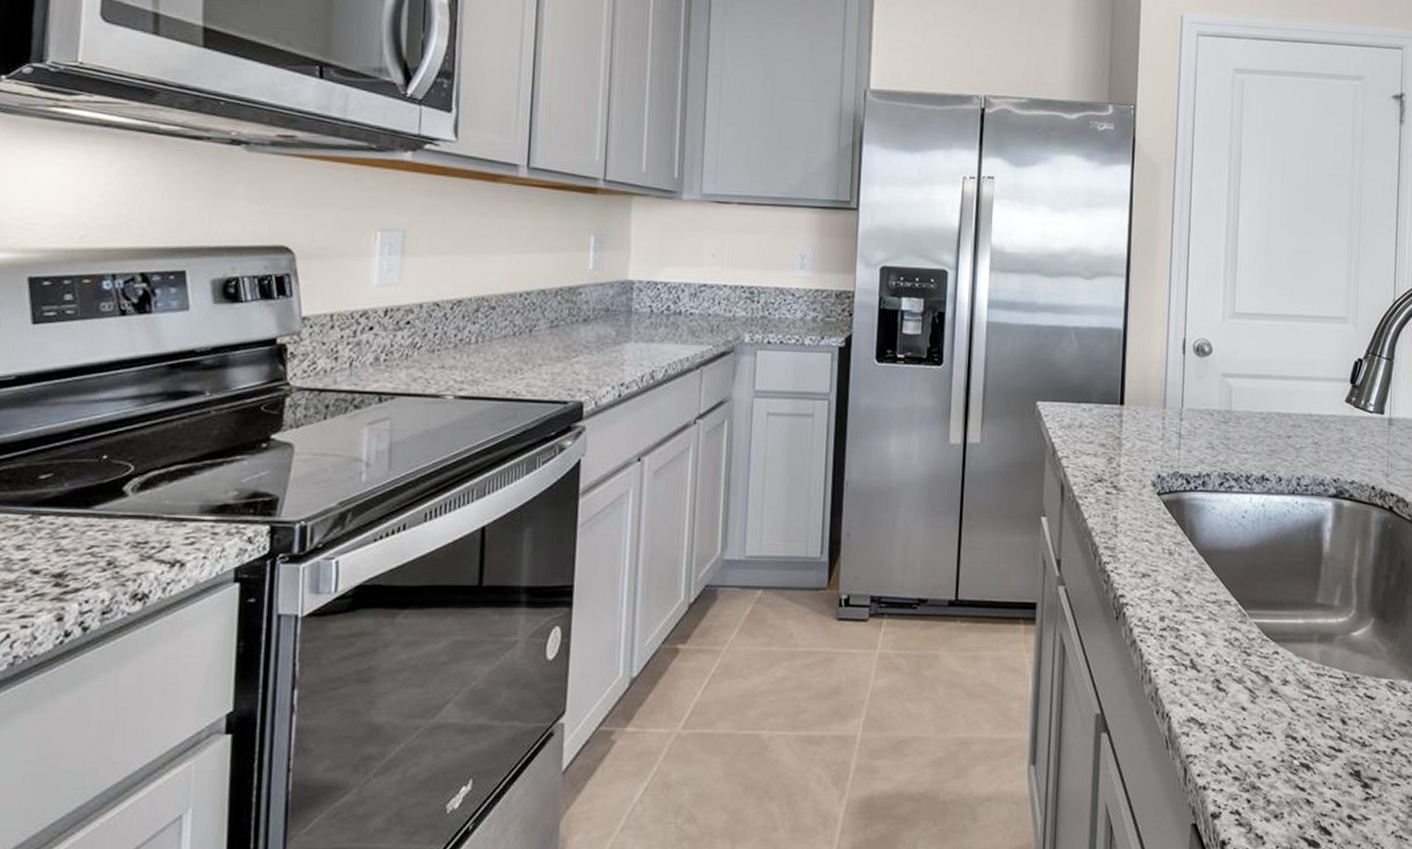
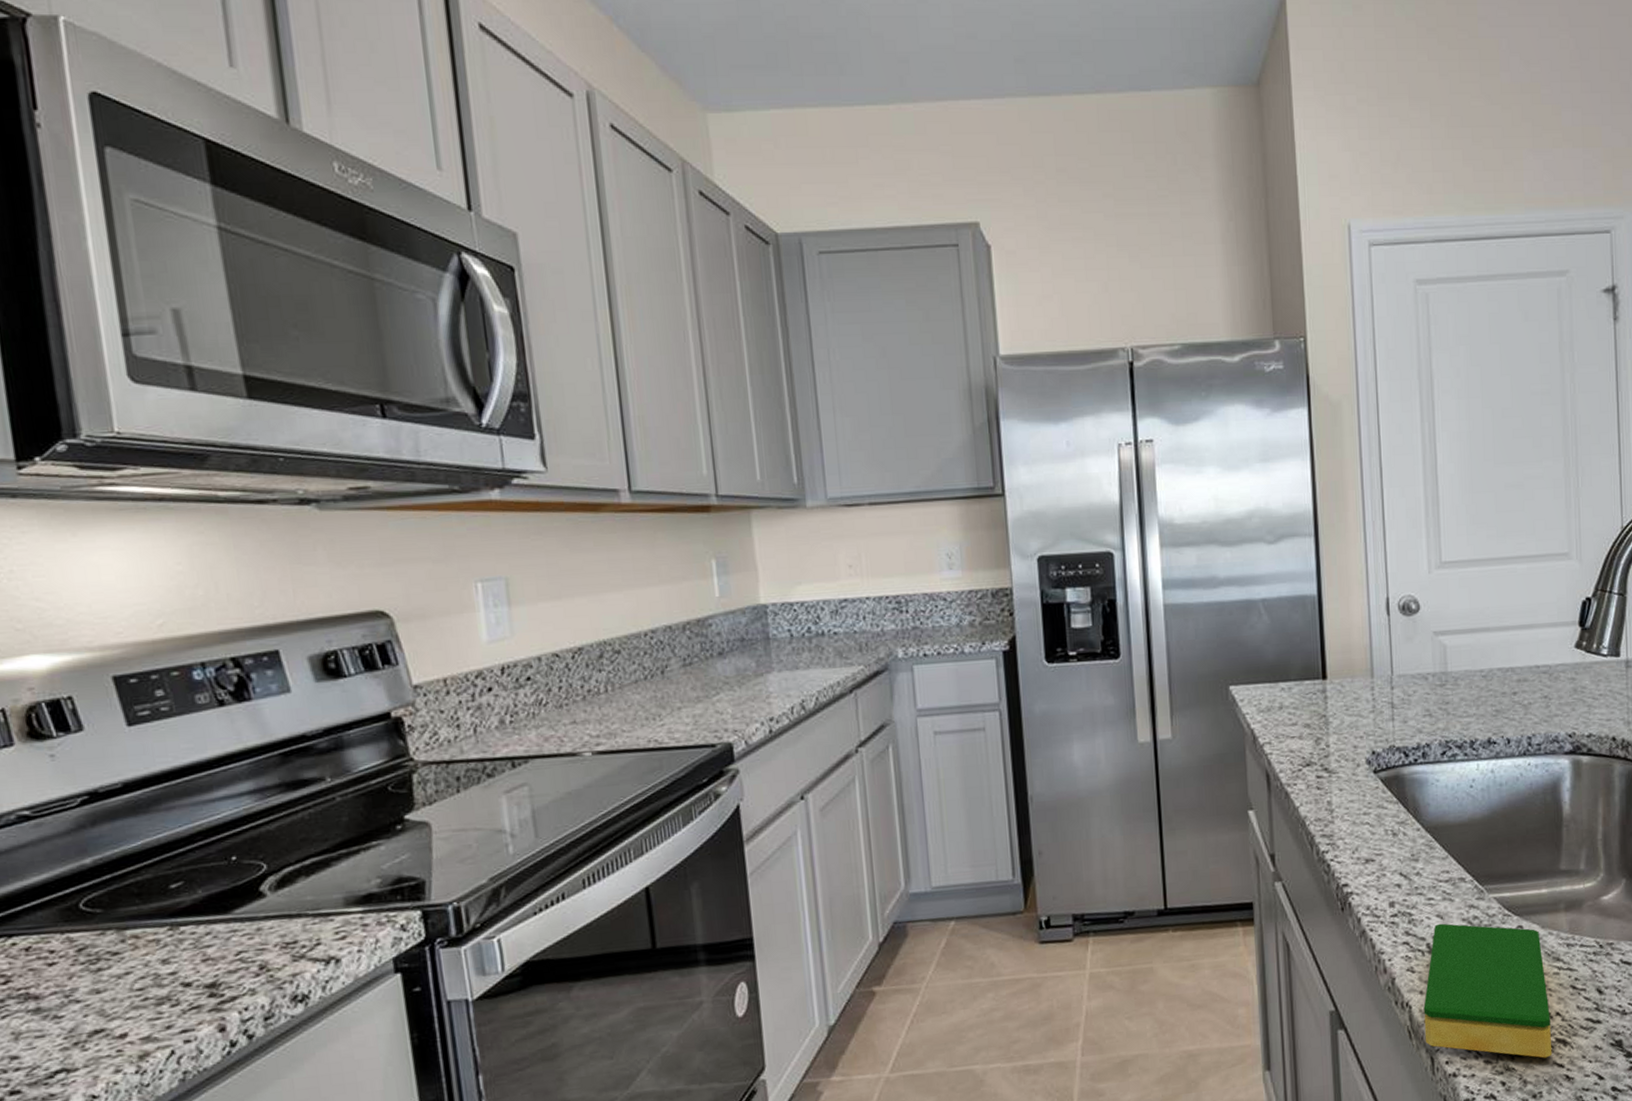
dish sponge: none [1180,641,1297,781] -> present [1423,923,1553,1058]

